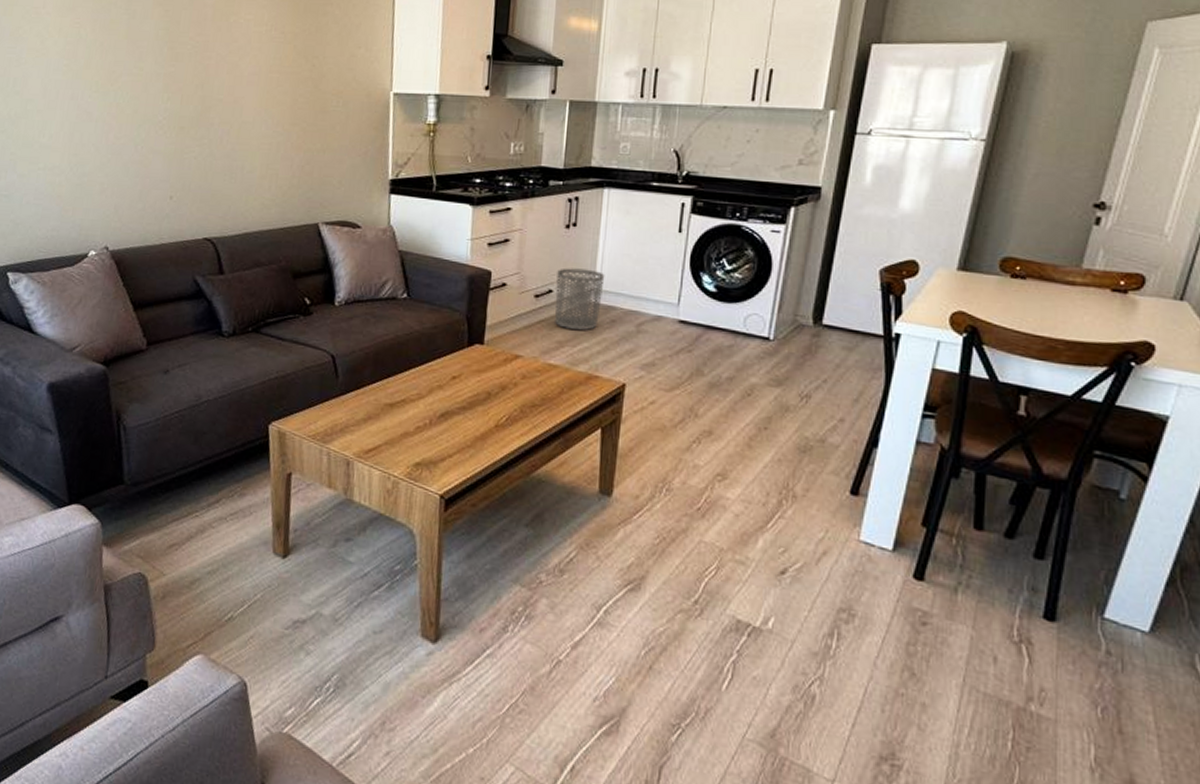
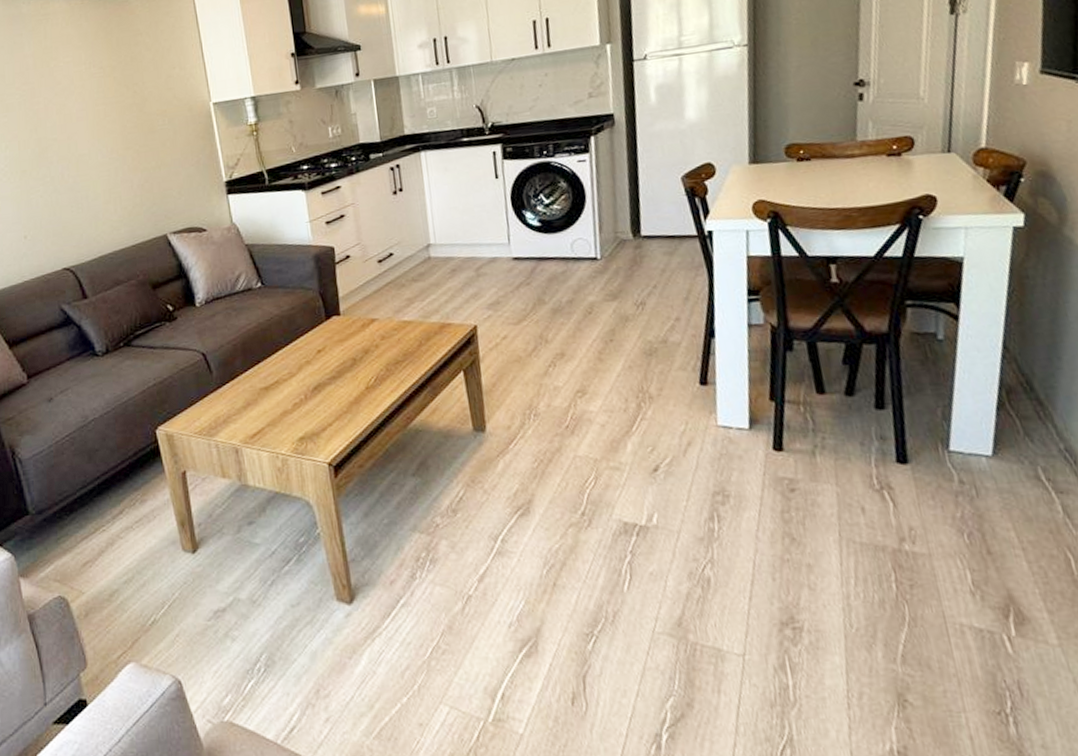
waste bin: present [555,268,605,330] -> none [394,227,440,286]

